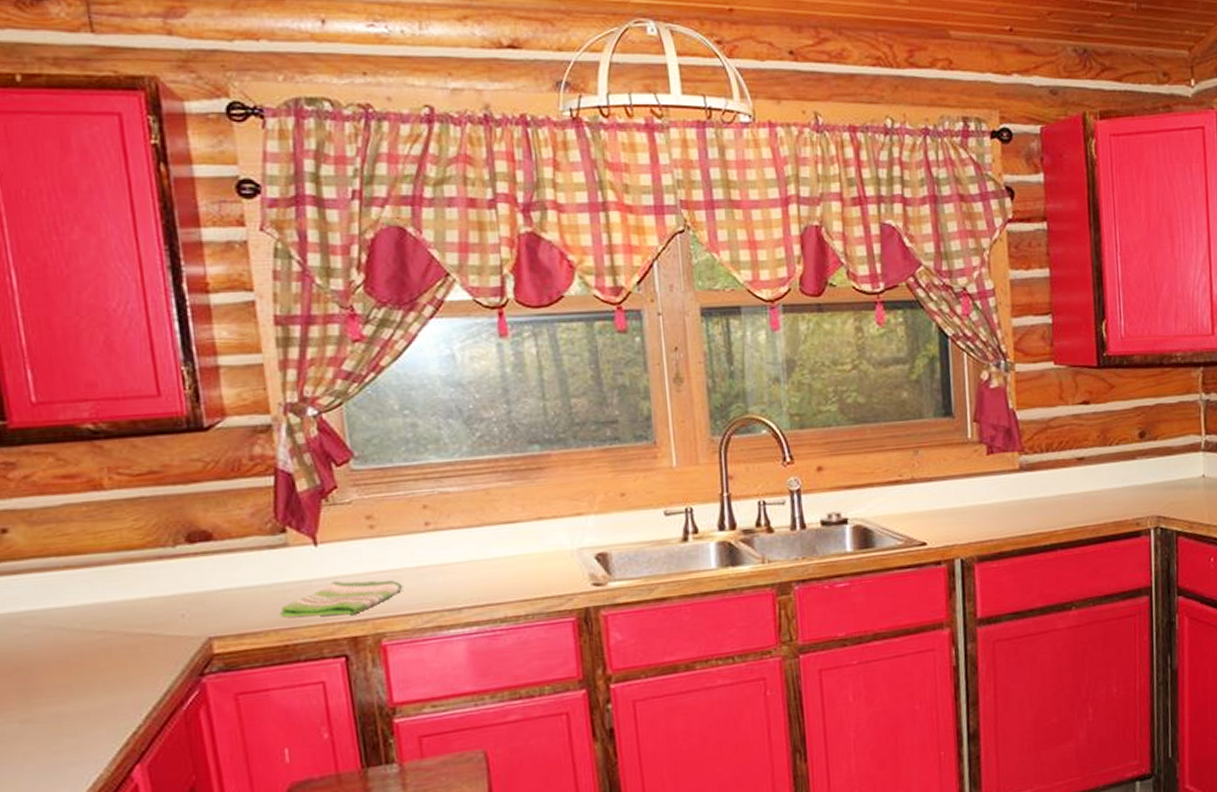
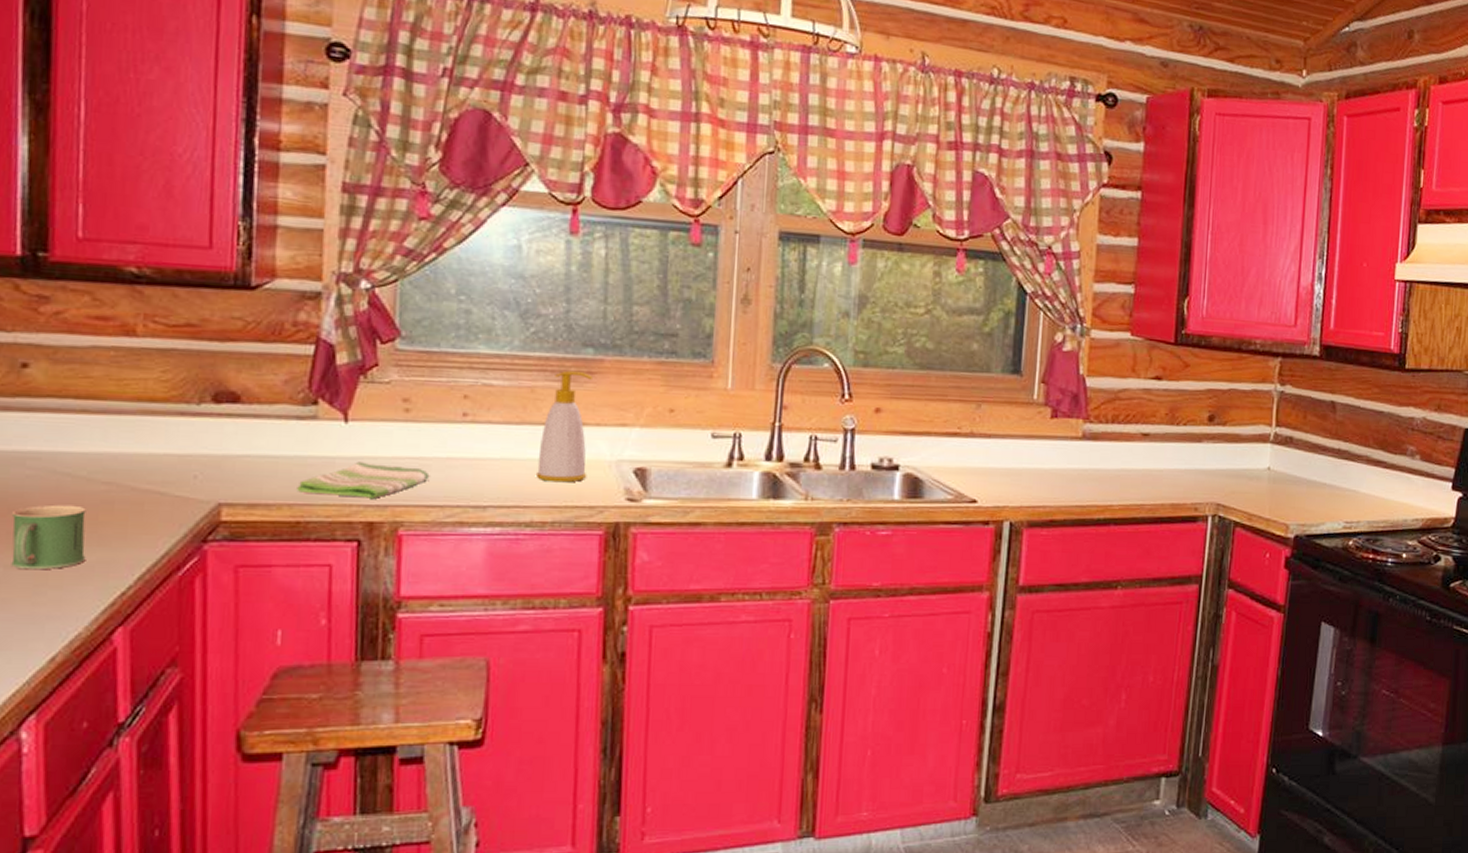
mug: none [17,656,95,723] -> present [11,504,86,570]
soap bottle: none [502,468,552,578] -> present [535,370,594,483]

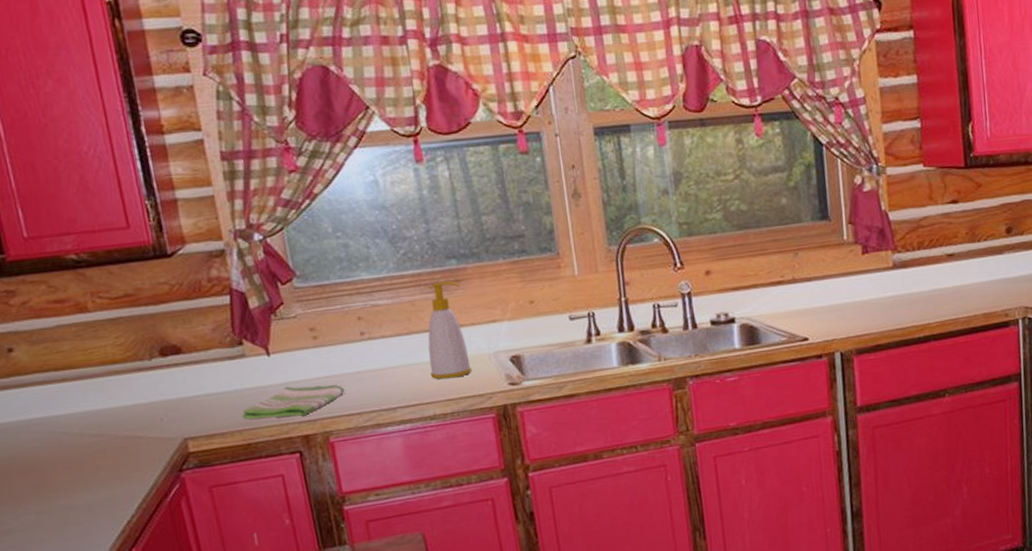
mug: present [11,504,86,570] -> none [30,456,95,514]

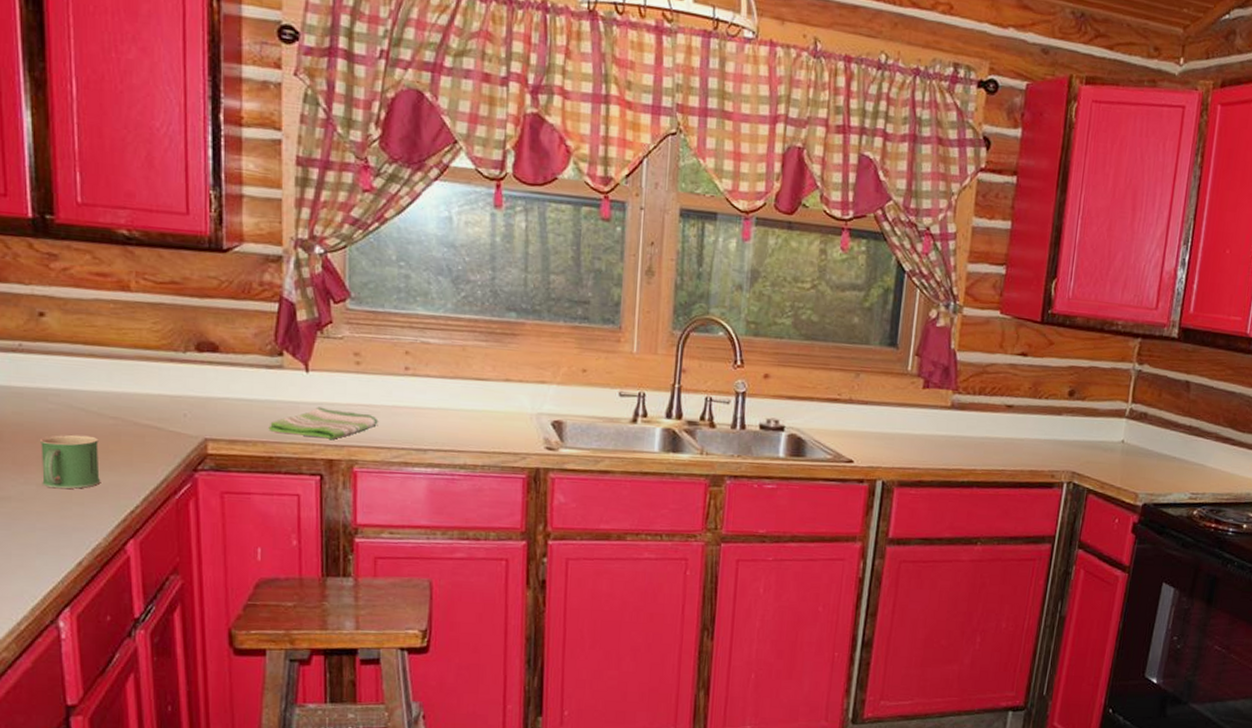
mug: none [30,456,95,514] -> present [39,434,101,489]
soap bottle: present [427,281,473,380] -> none [467,331,517,432]

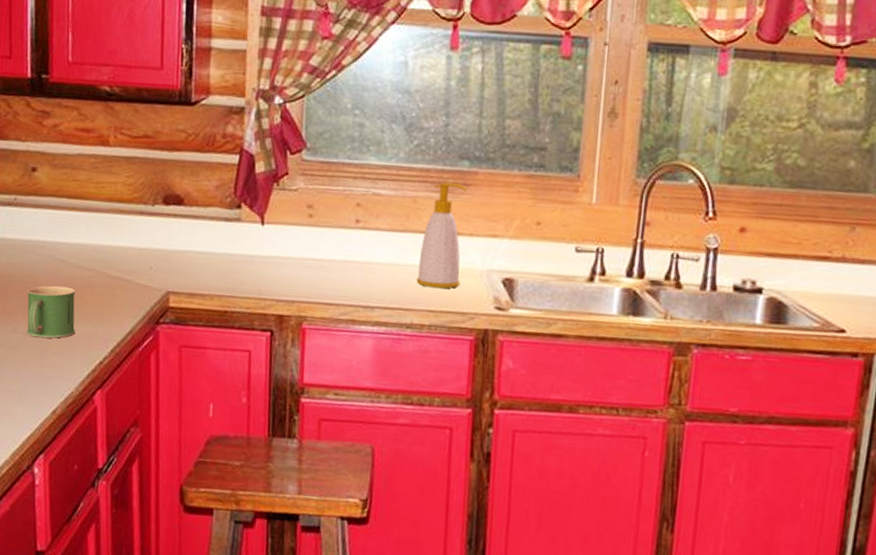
dish towel: present [268,406,379,439] -> none [225,260,328,294]
soap bottle: none [467,331,517,432] -> present [416,182,469,289]

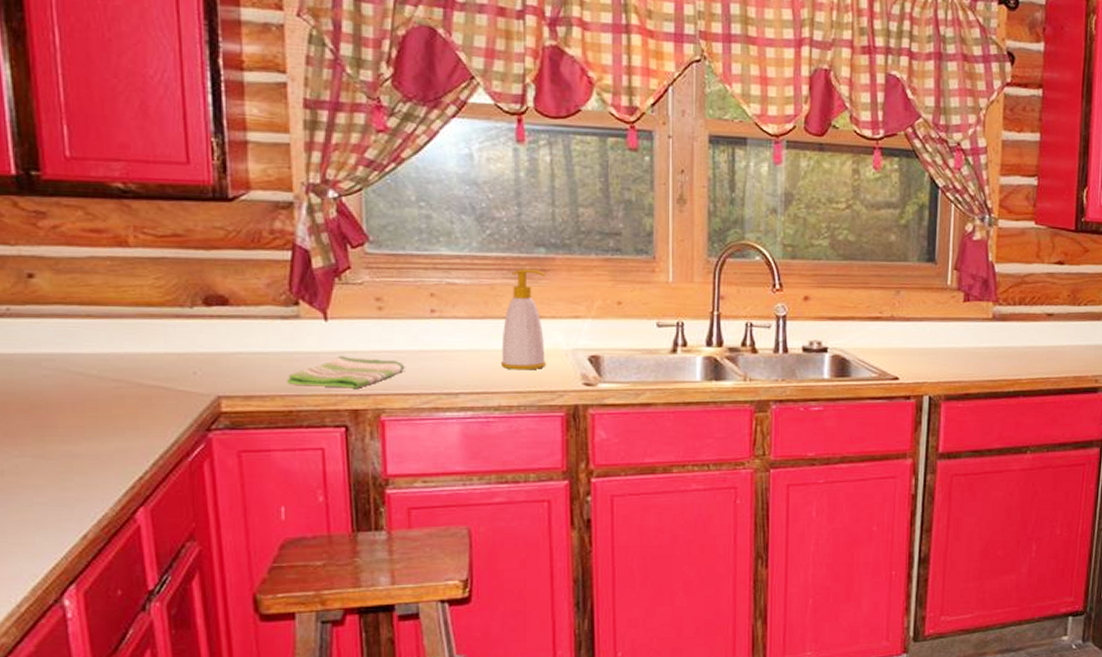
mug: present [26,285,76,339] -> none [33,400,105,459]
dish towel: none [225,260,328,294] -> present [287,356,405,388]

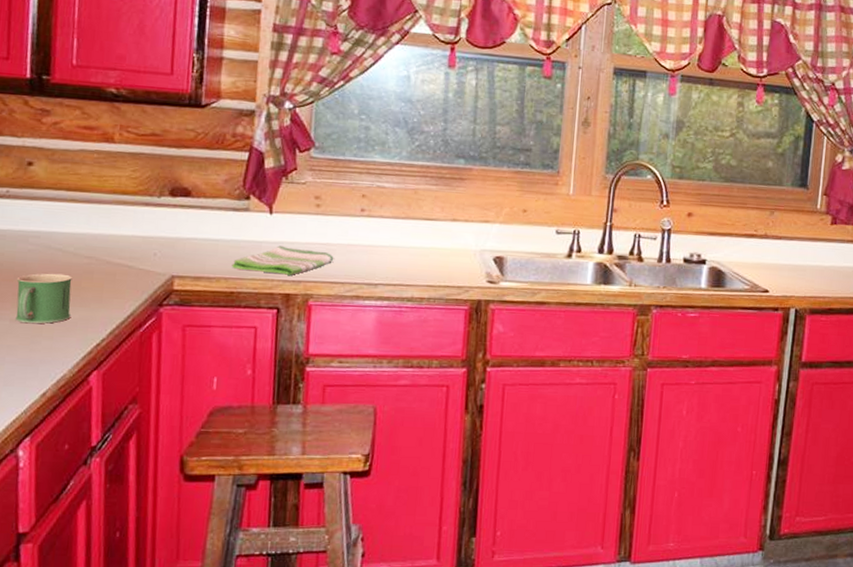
mug: none [33,400,105,459] -> present [15,273,72,324]
soap bottle: present [500,268,547,370] -> none [416,176,464,267]

